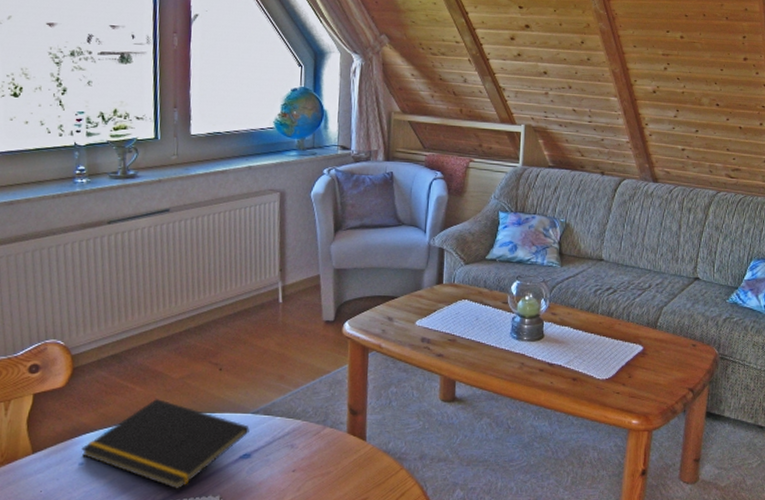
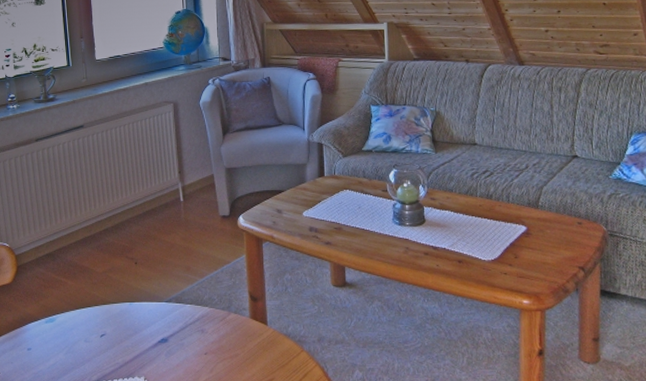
notepad: present [81,398,250,491] -> none [29,290,165,372]

